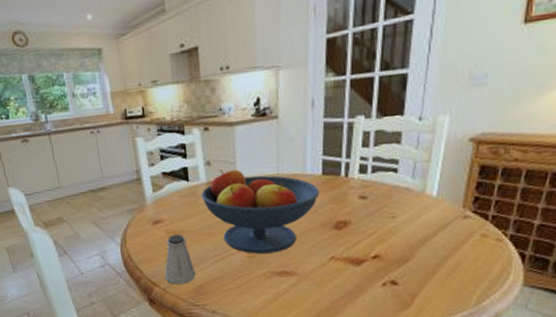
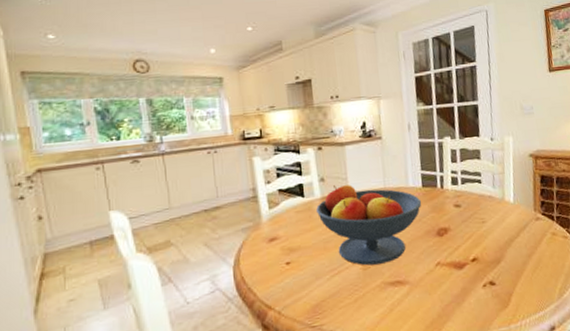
saltshaker: present [164,235,196,284] -> none [279,251,313,306]

